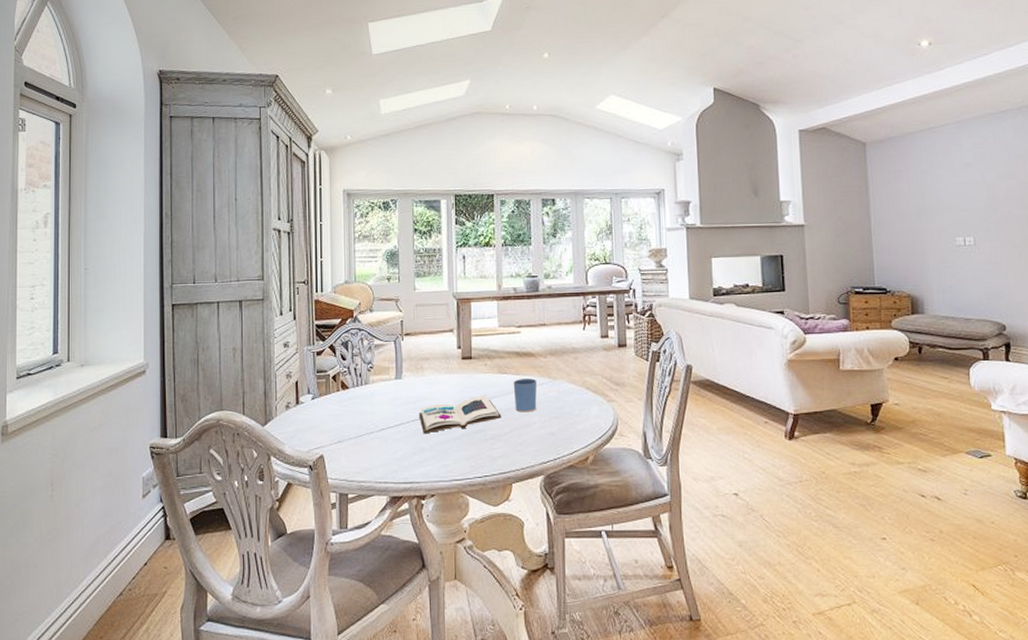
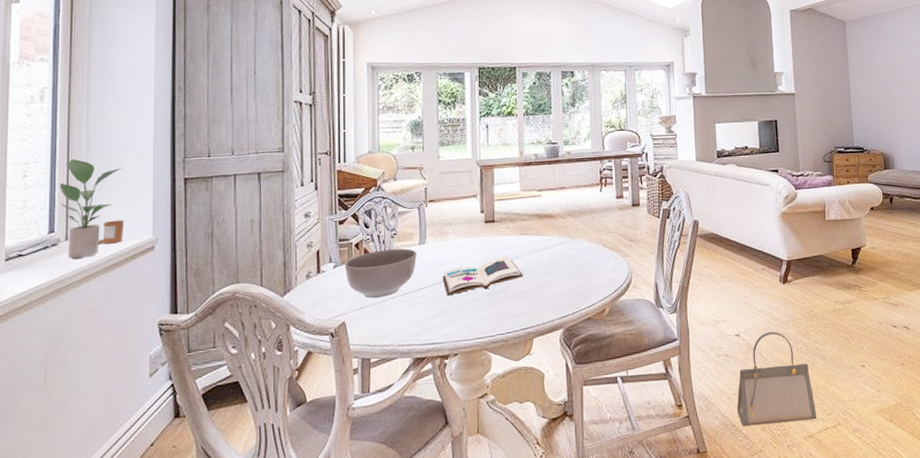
potted plant: none [62,282,116,379] -> present [59,158,122,259]
candle: none [96,343,119,367] -> present [98,219,125,245]
bowl: none [322,382,394,432] -> present [344,248,417,298]
mug: present [513,378,538,413] -> none [534,238,557,271]
handbag: none [734,492,828,596] -> present [736,331,817,427]

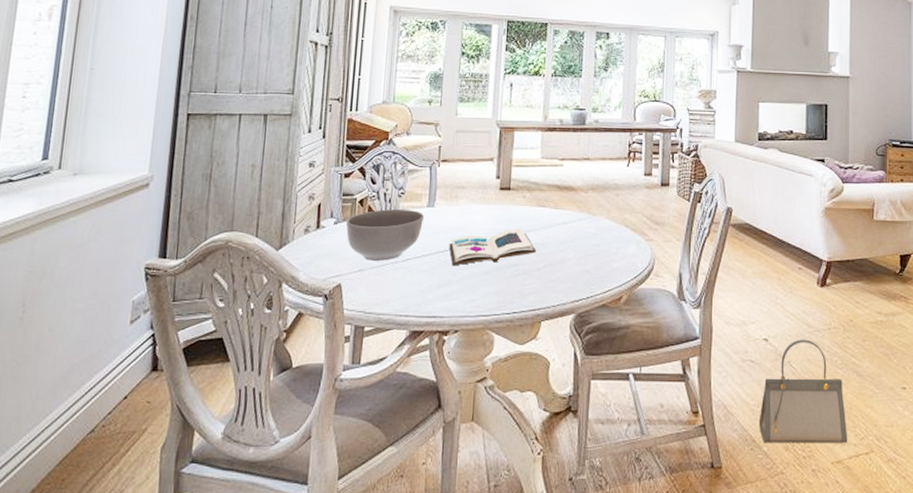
potted plant: present [59,158,122,259] -> none [56,82,124,189]
candle: present [98,219,125,245] -> none [92,152,122,177]

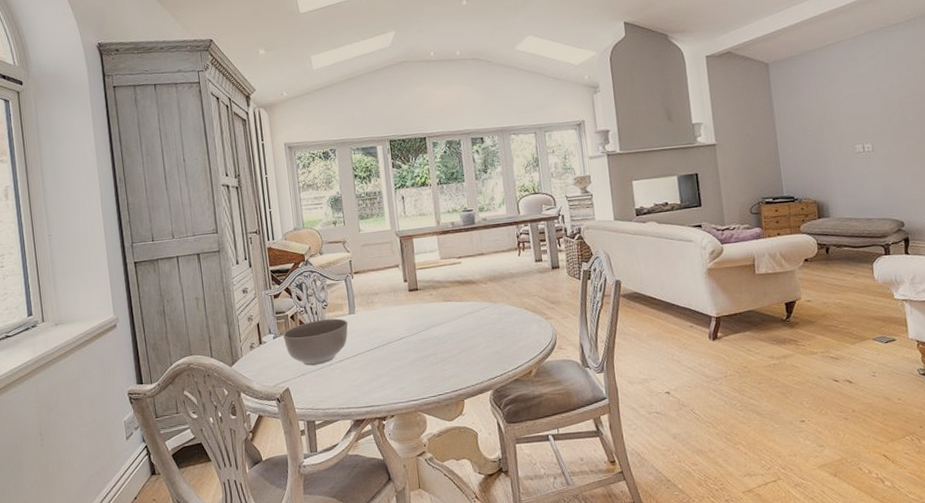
book: present [449,228,536,266] -> none [373,322,450,362]
handbag: present [758,339,848,444] -> none [671,388,756,482]

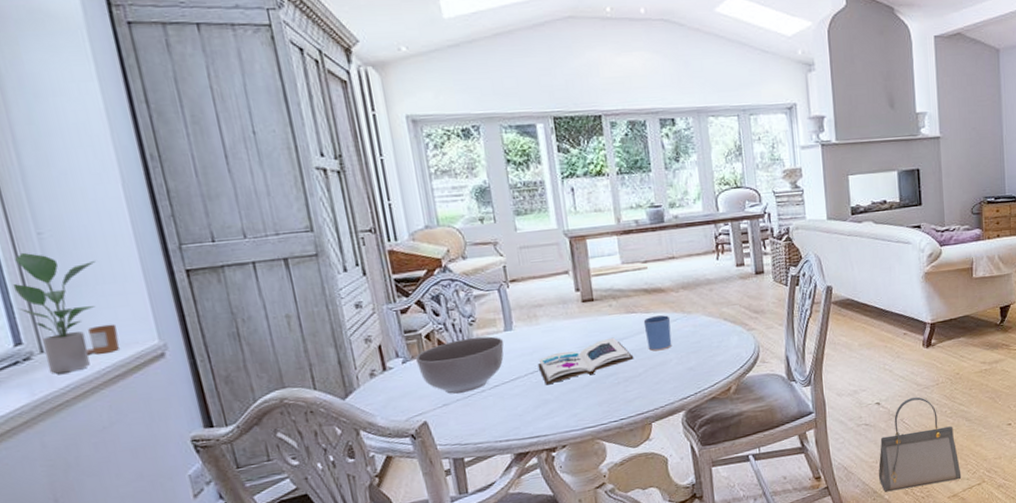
potted plant: none [31,249,80,338] -> present [12,252,96,374]
candle: none [69,301,89,325] -> present [86,324,120,355]
book: none [373,322,450,362] -> present [537,337,634,385]
mug: none [457,304,481,336] -> present [643,315,672,352]
handbag: none [671,388,756,482] -> present [878,397,962,492]

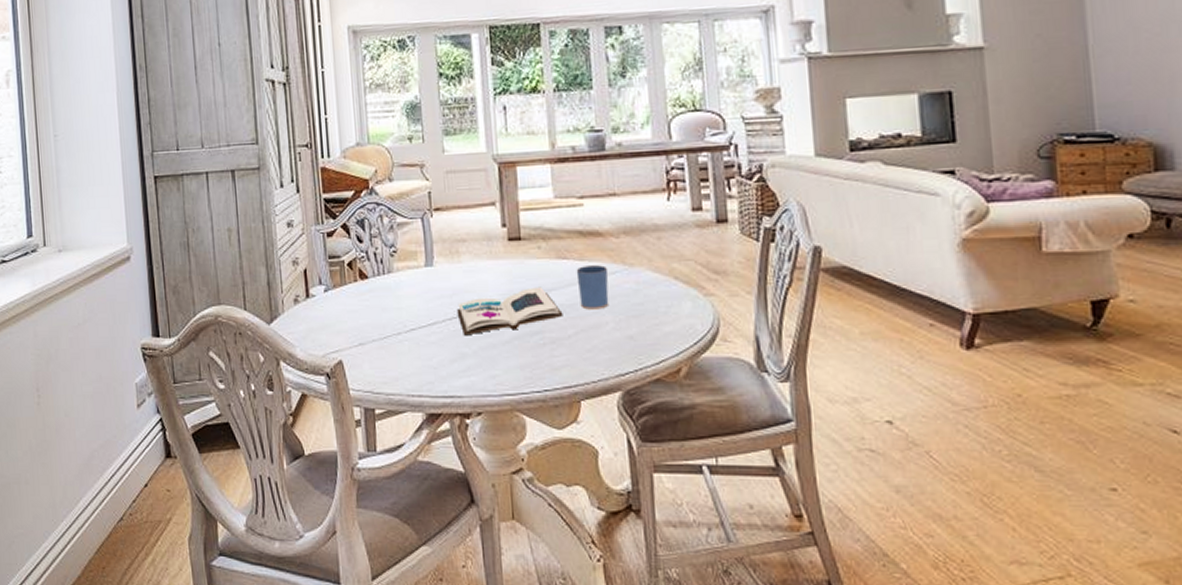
potted plant: present [12,252,96,374] -> none [33,152,90,267]
candle: present [86,324,120,355] -> none [75,224,99,252]
bowl: present [415,336,504,394] -> none [336,270,424,333]
handbag: present [878,397,962,492] -> none [890,421,1029,563]

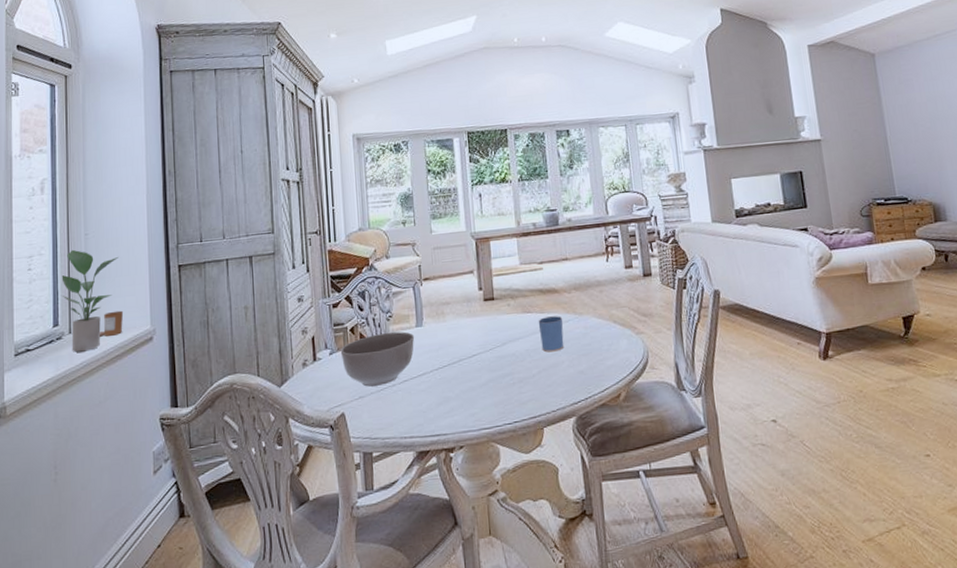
potted plant: none [33,152,90,267] -> present [61,249,118,352]
candle: none [75,224,99,252] -> present [100,310,124,337]
bowl: none [336,270,424,333] -> present [340,331,415,387]
book: present [456,286,563,336] -> none [442,336,529,382]

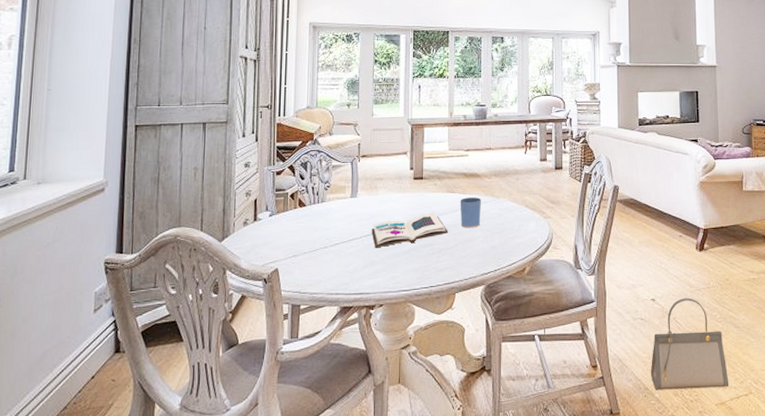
potted plant: present [61,249,118,352] -> none [20,102,78,197]
candle: present [100,310,124,337] -> none [53,162,79,184]
bowl: present [340,331,415,387] -> none [279,200,349,247]
book: none [442,336,529,382] -> present [371,212,448,248]
handbag: none [779,415,877,528] -> present [650,298,729,390]

